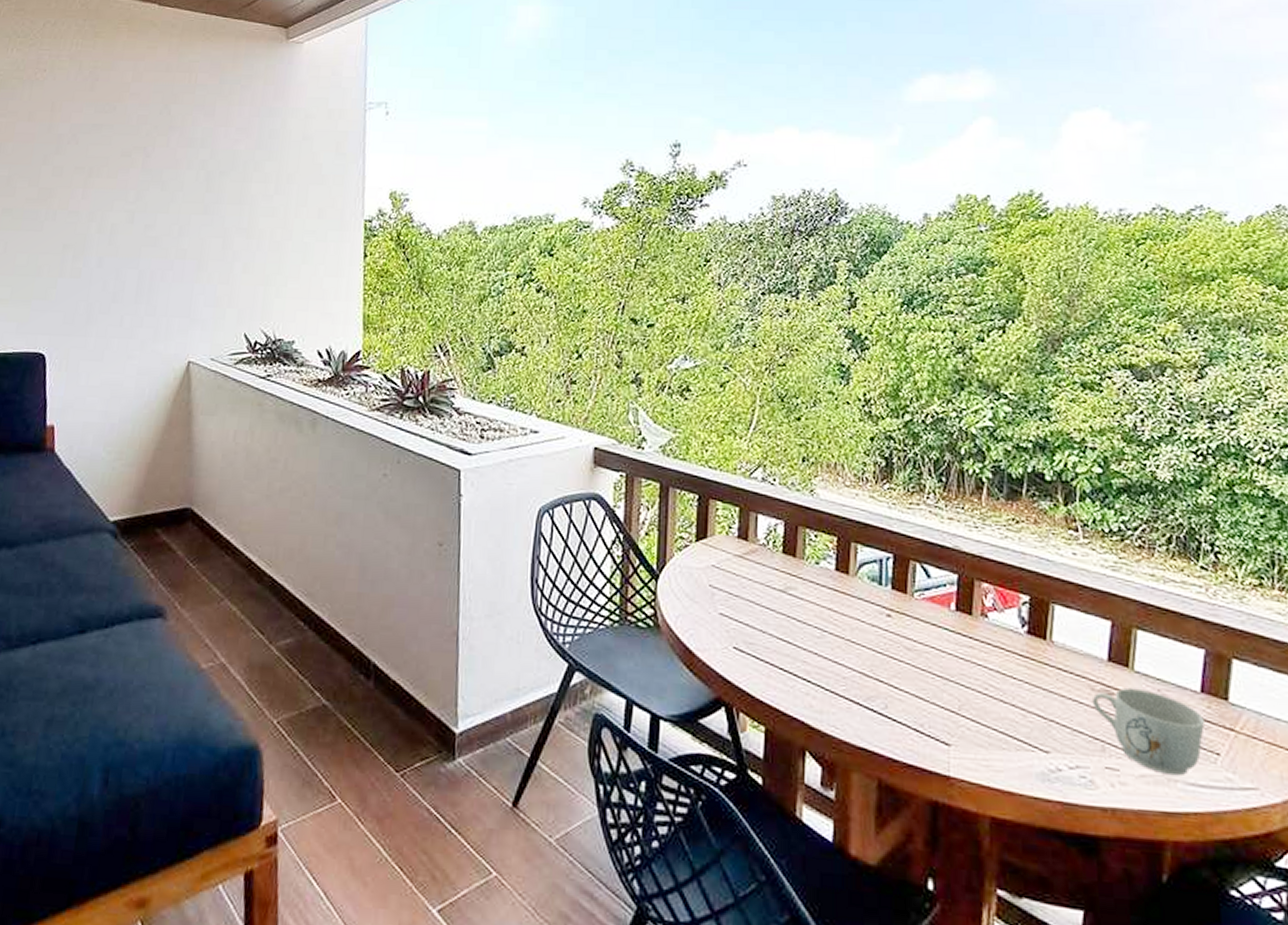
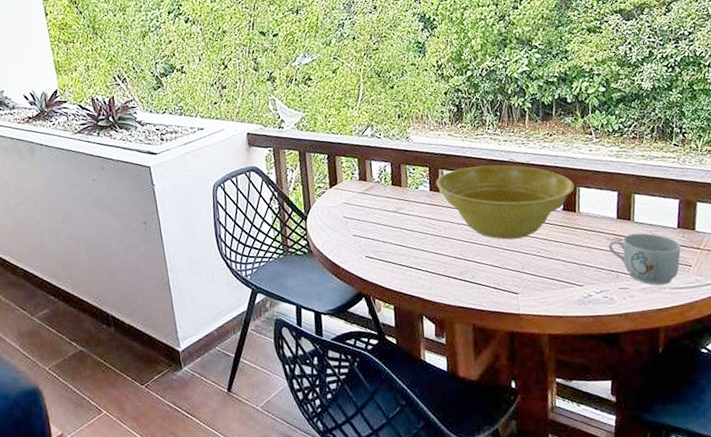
planter bowl: none [845,546,1047,664] -> present [435,165,575,240]

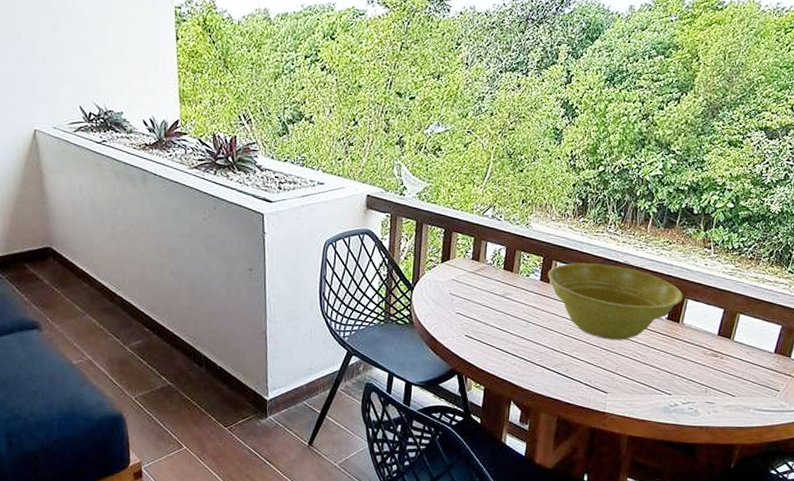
mug: present [608,233,681,285] -> none [703,352,773,405]

